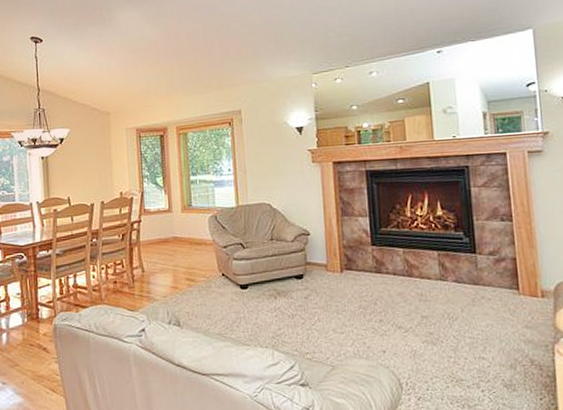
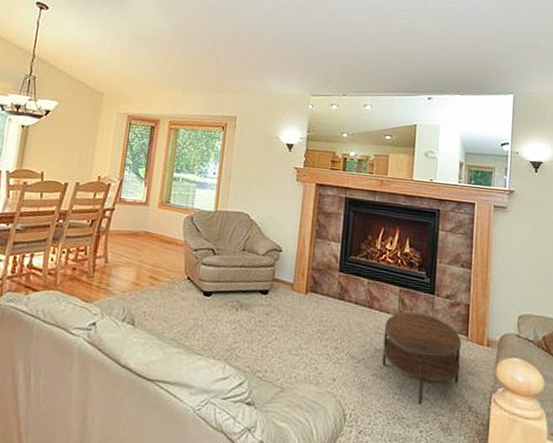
coffee table: none [428,274,516,365] -> present [382,312,461,405]

